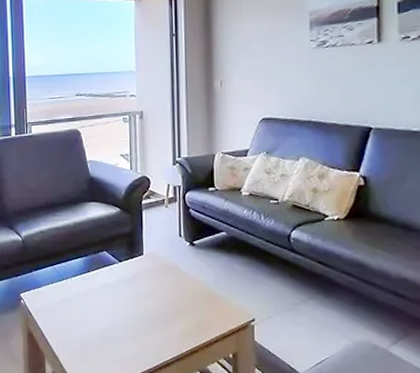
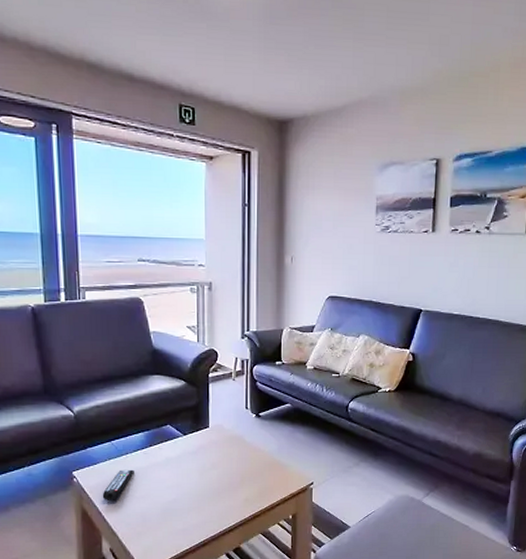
remote control: none [45,294,74,324] -> present [102,469,134,500]

